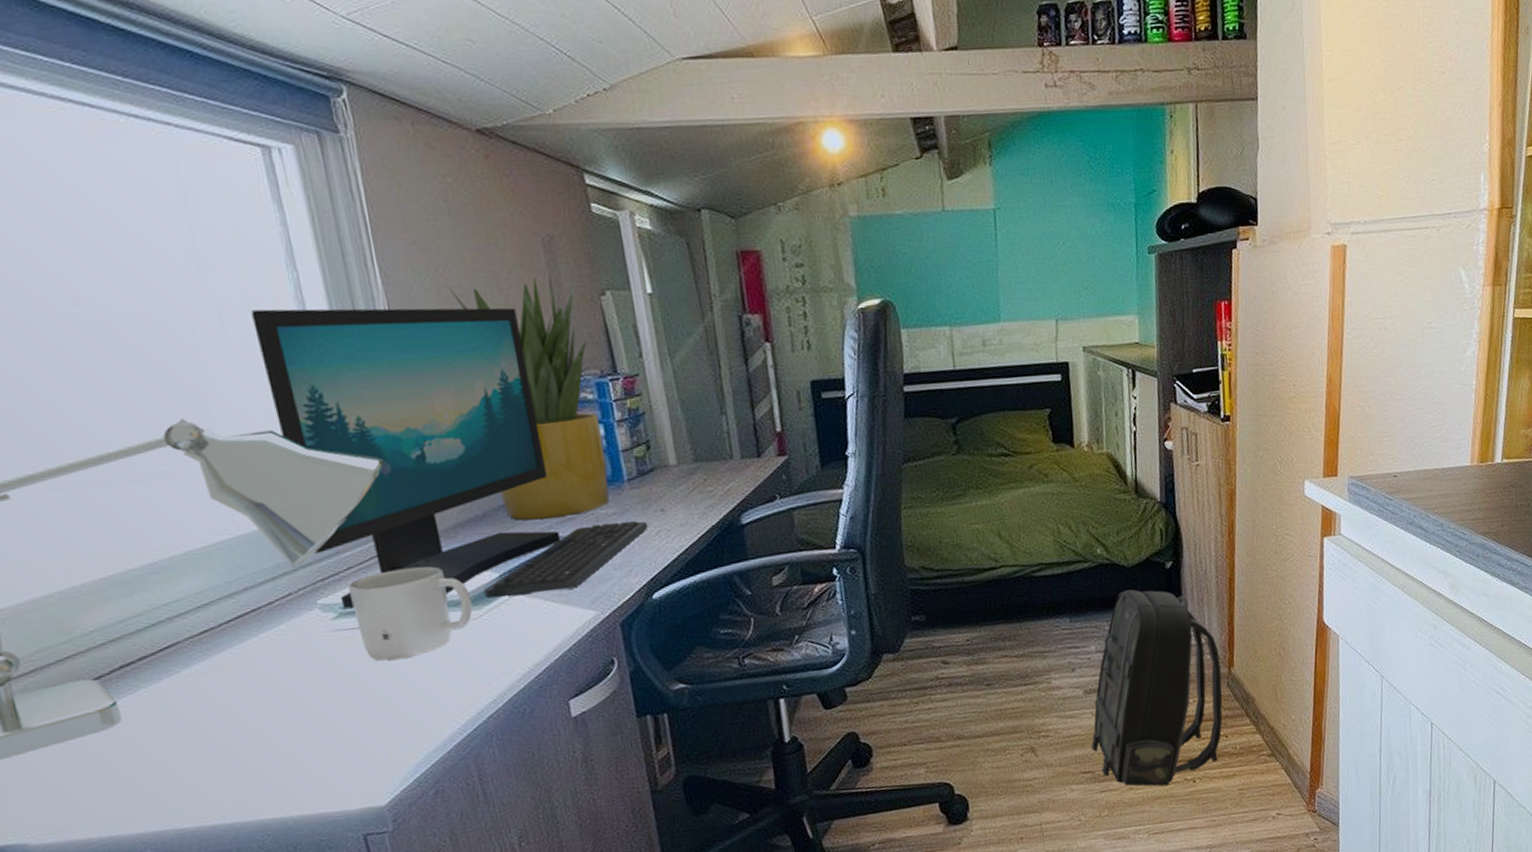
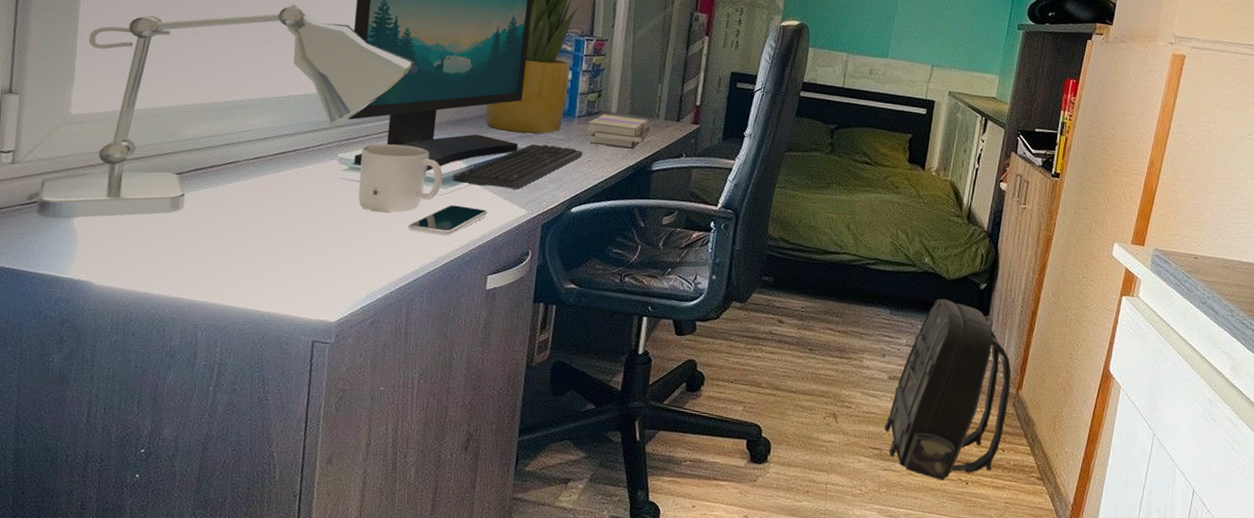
smartphone: none [444,622,546,673] -> present [407,205,488,237]
books: none [643,463,727,510] -> present [587,114,651,149]

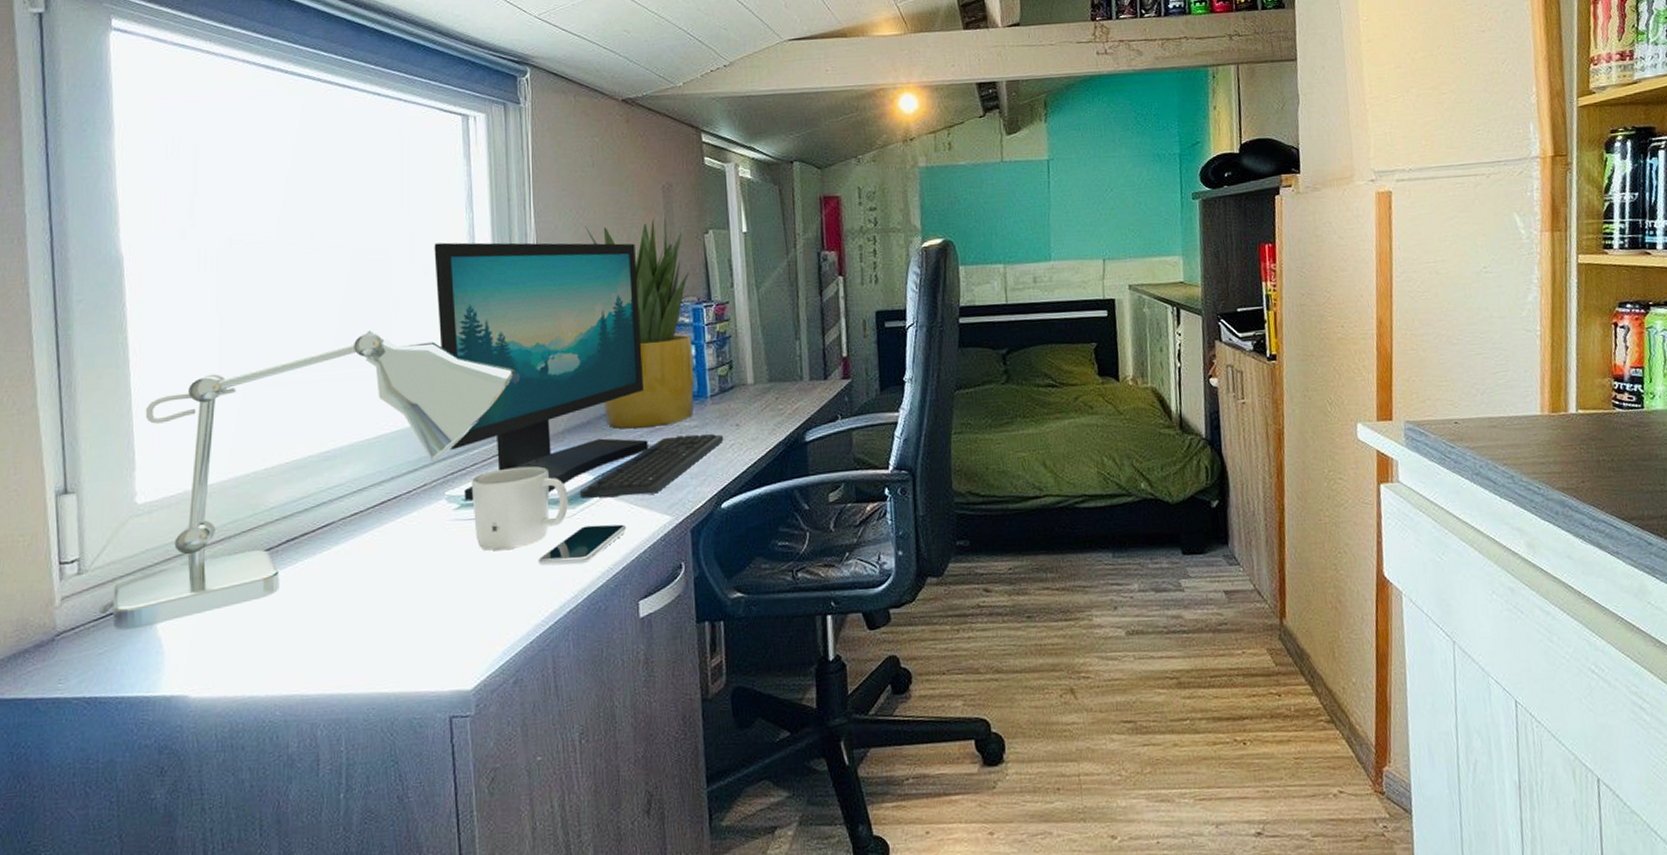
books: present [587,114,651,149] -> none [724,384,796,424]
backpack: present [884,299,1011,481] -> none [1133,527,1275,746]

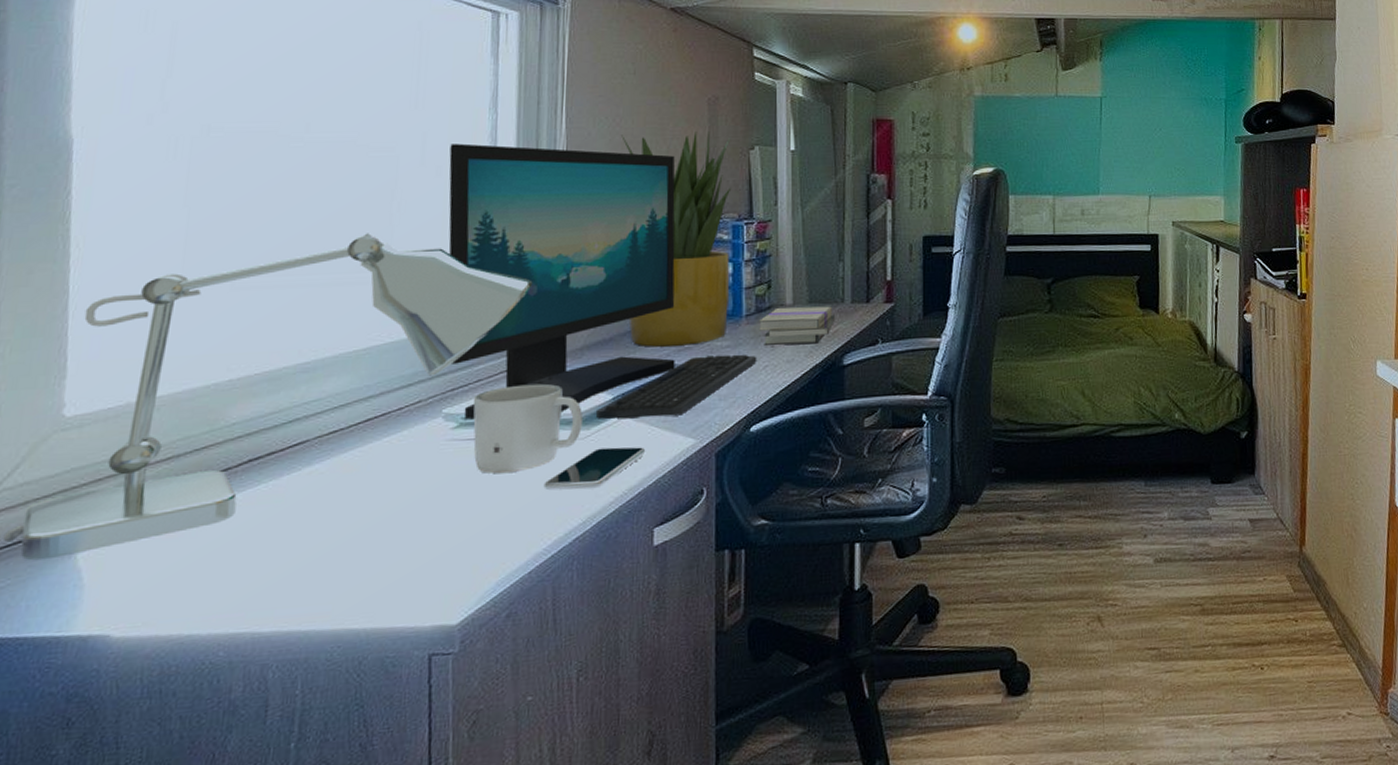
books: none [724,384,796,424] -> present [759,306,836,346]

